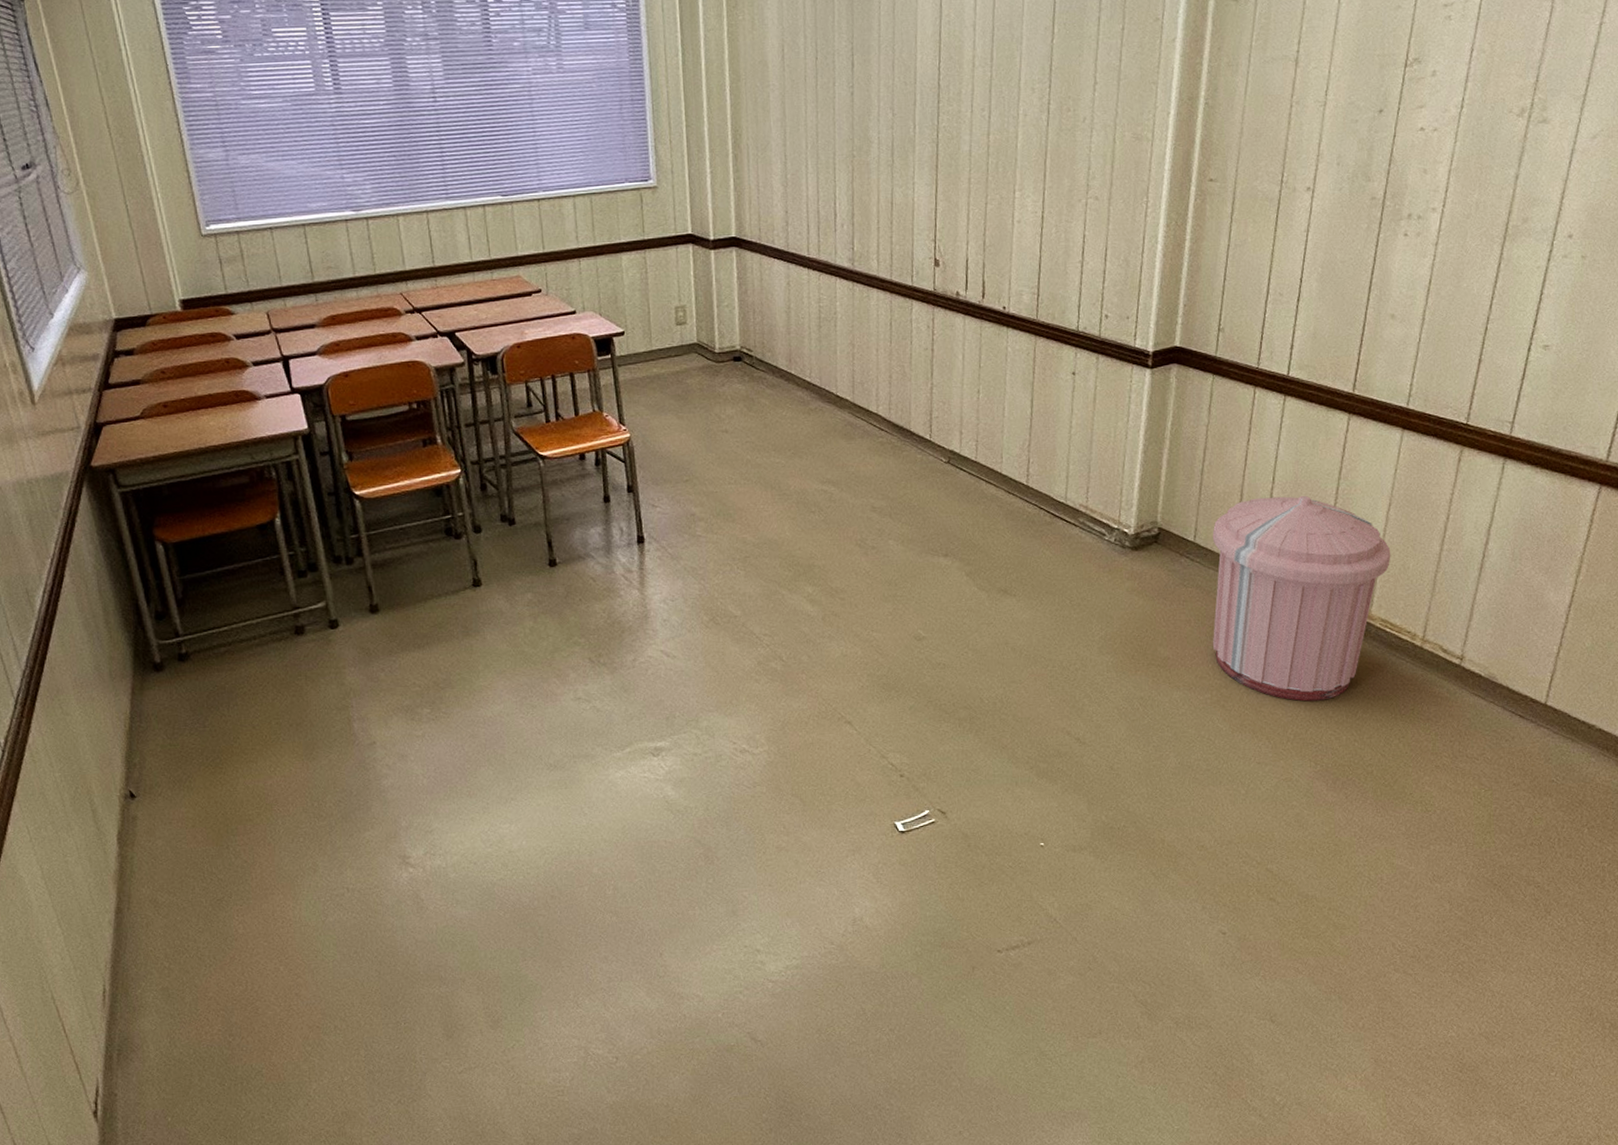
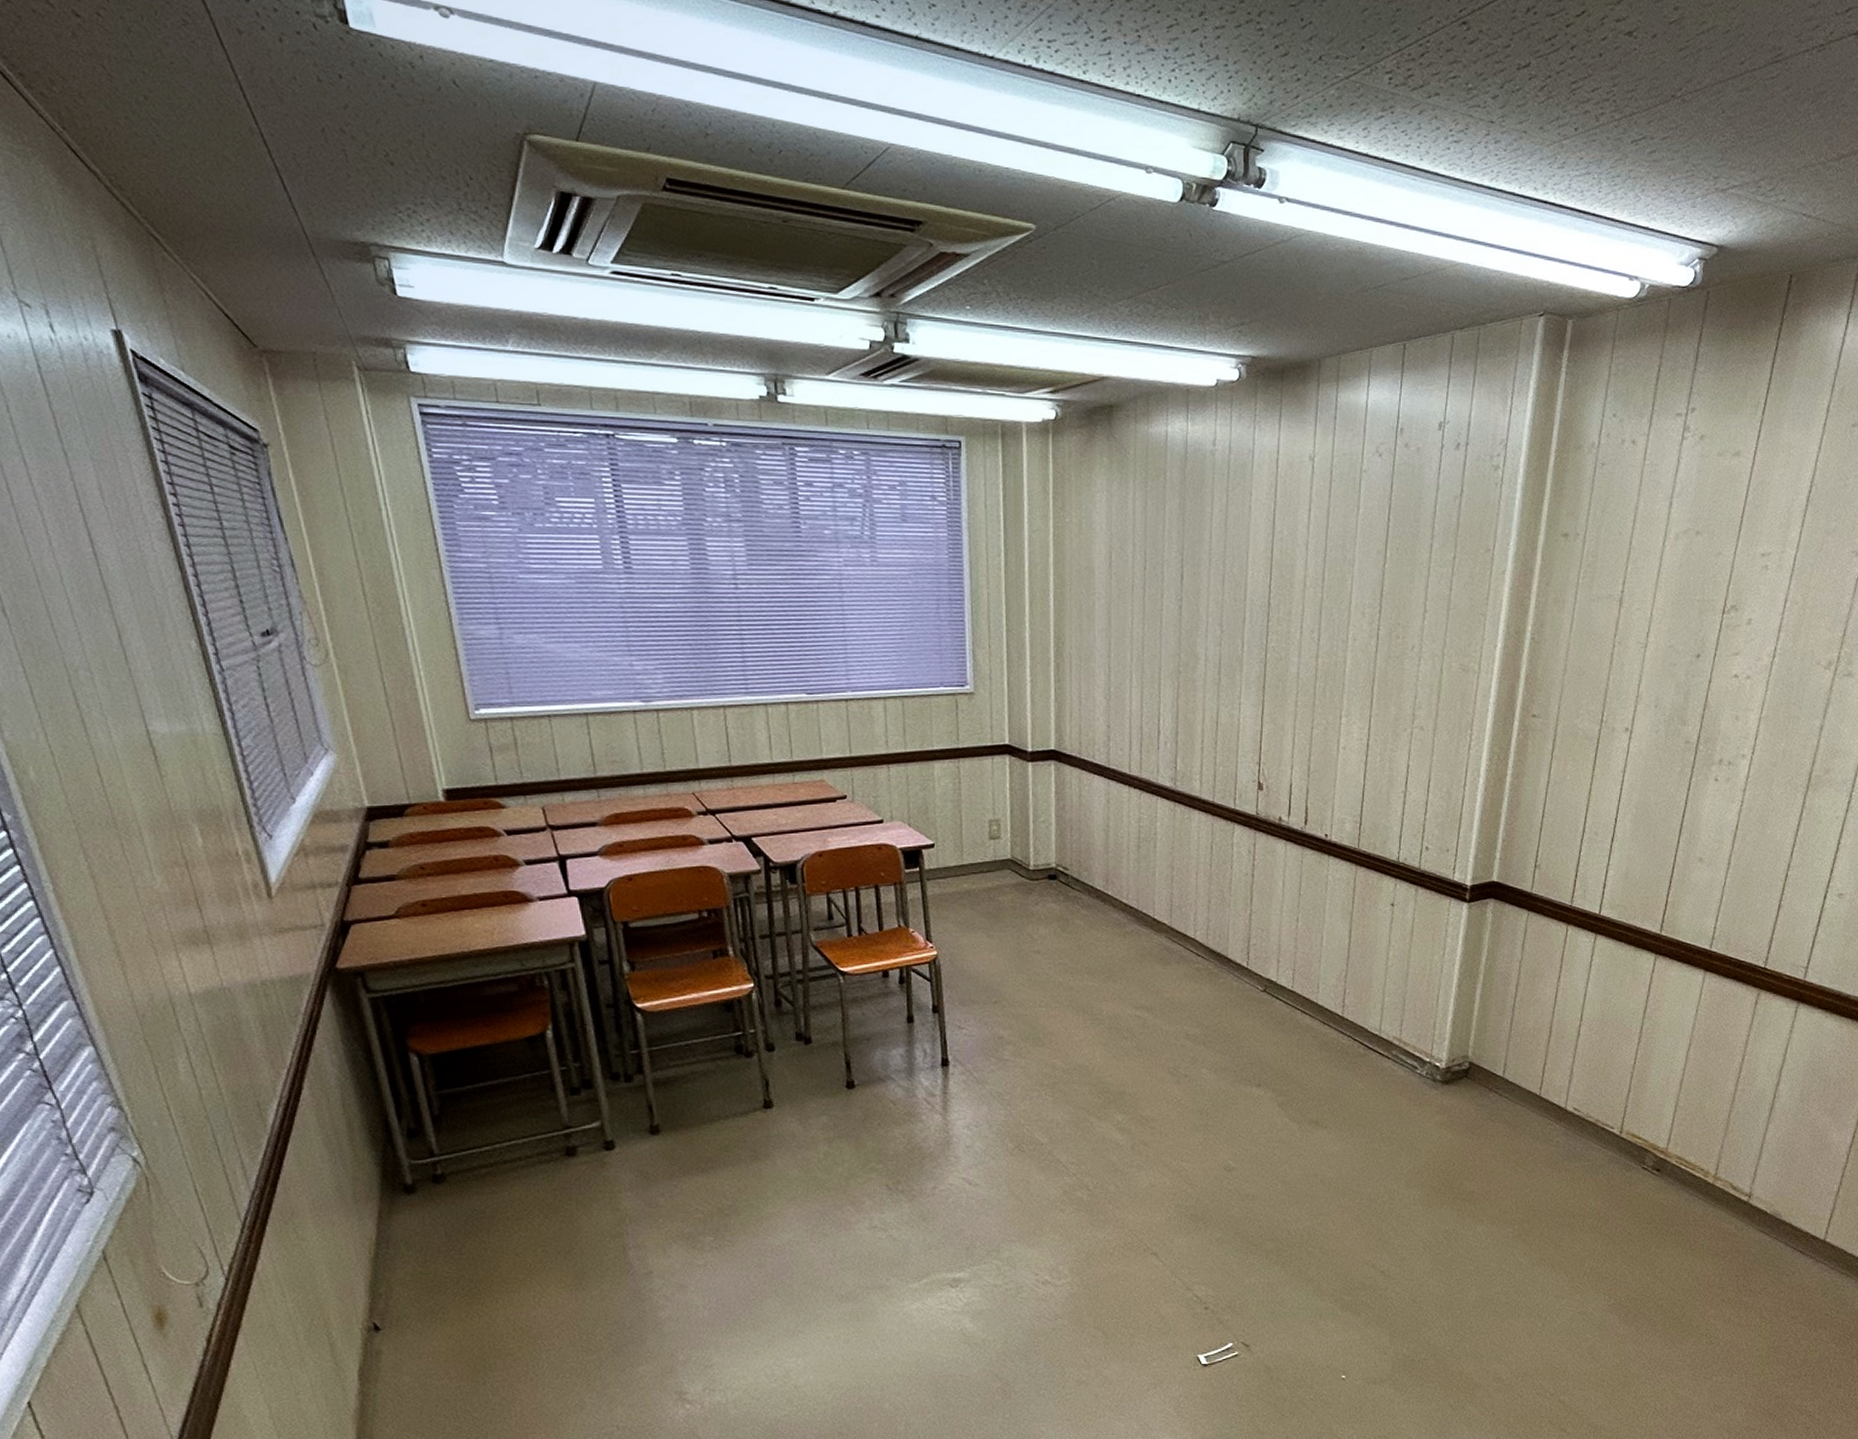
trash can: present [1212,495,1391,701] -> none [1516,1033,1689,1236]

